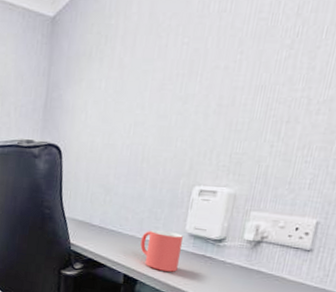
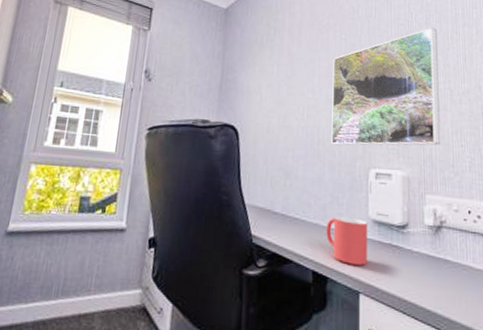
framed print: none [156,19,309,163] -> present [331,27,441,146]

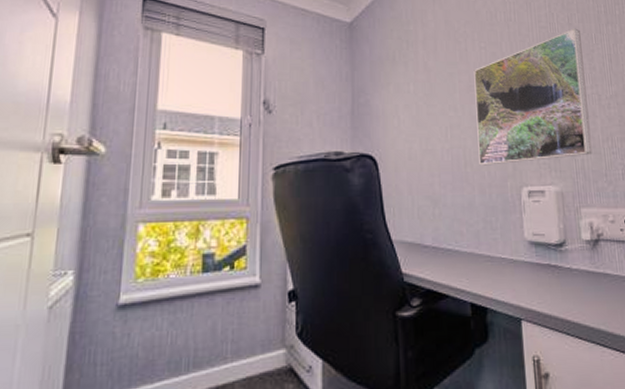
mug: present [326,216,367,266] -> none [481,241,527,291]

